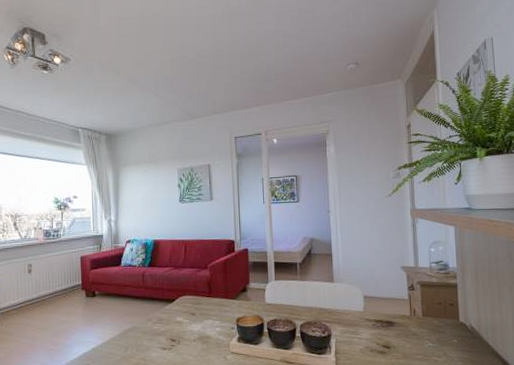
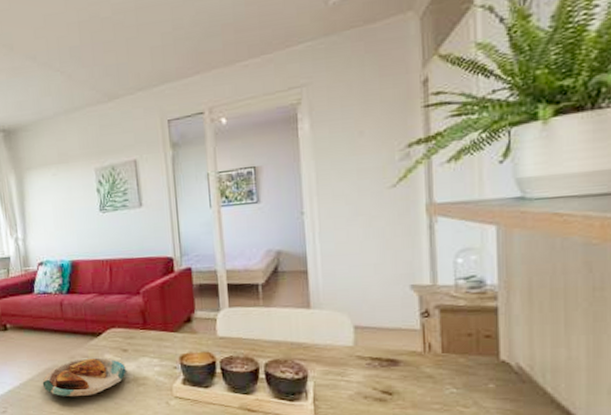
plate: none [122,320,194,354] -> present [42,357,127,398]

